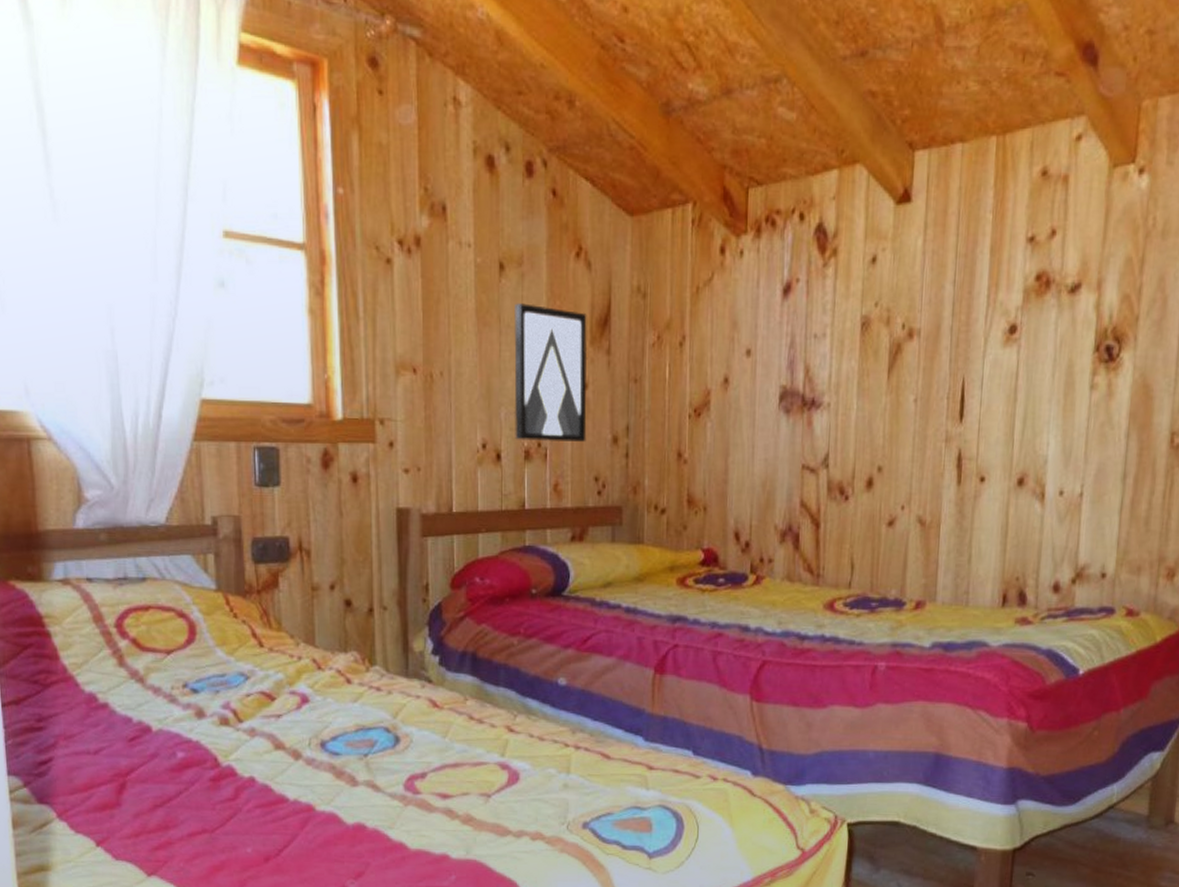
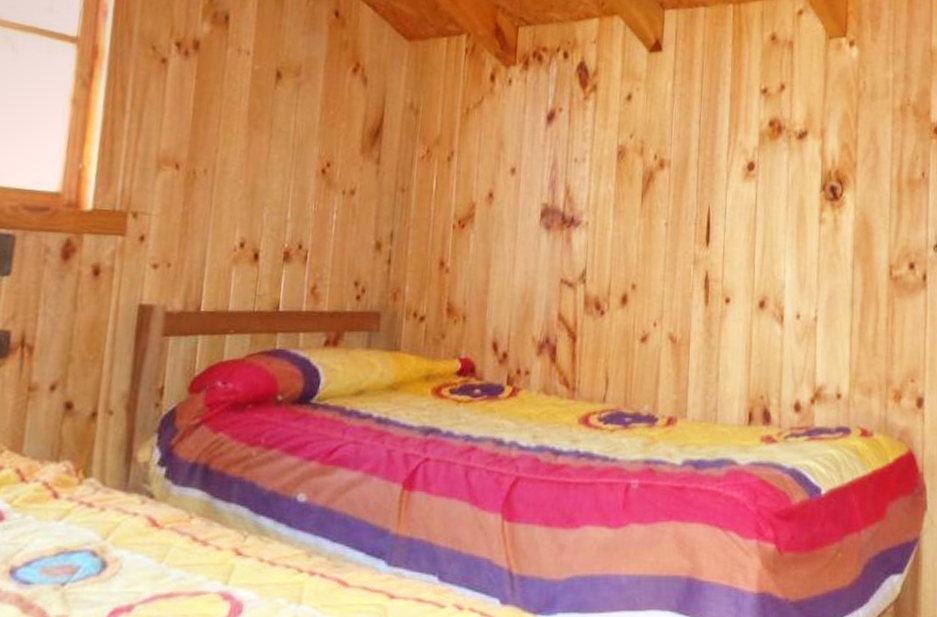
wall art: present [514,303,588,443] -> none [275,110,360,246]

